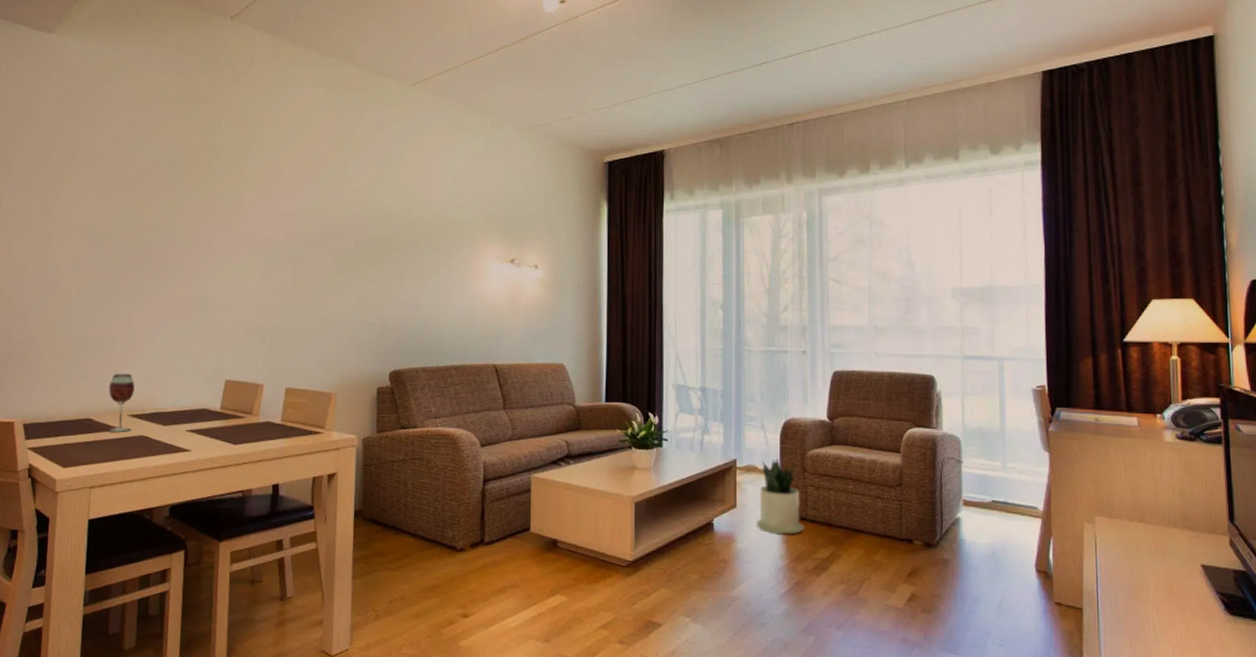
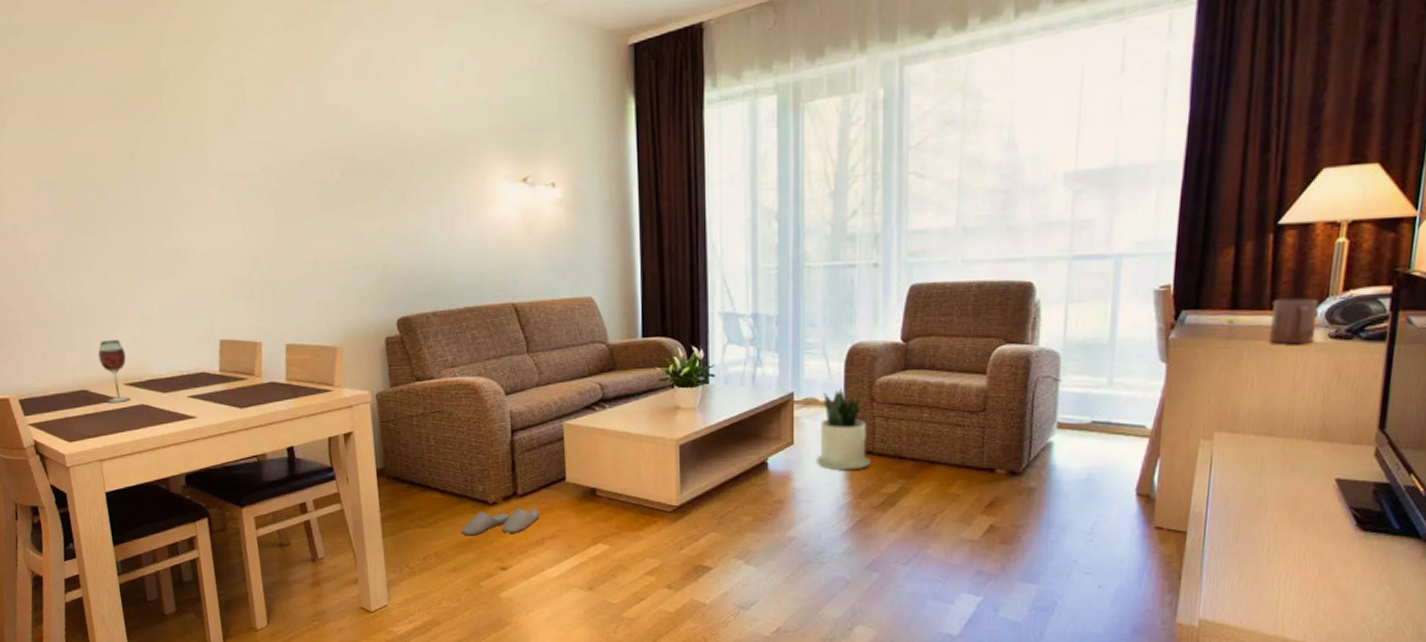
slippers: none [428,556,503,581] -> present [461,509,540,536]
mug: none [1127,402,1165,443] -> present [1268,298,1319,345]

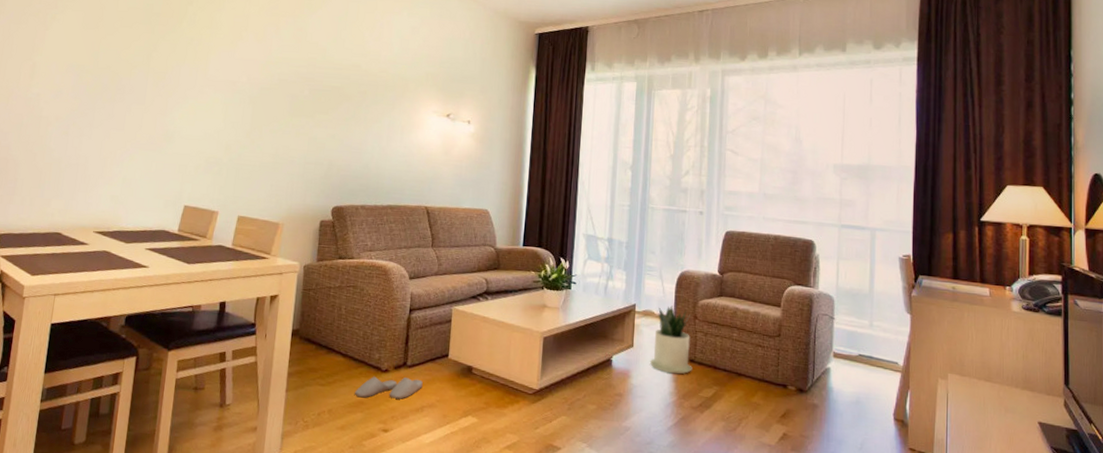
wineglass: present [98,339,130,403] -> none [76,193,102,247]
mug: present [1268,298,1319,345] -> none [981,275,1013,312]

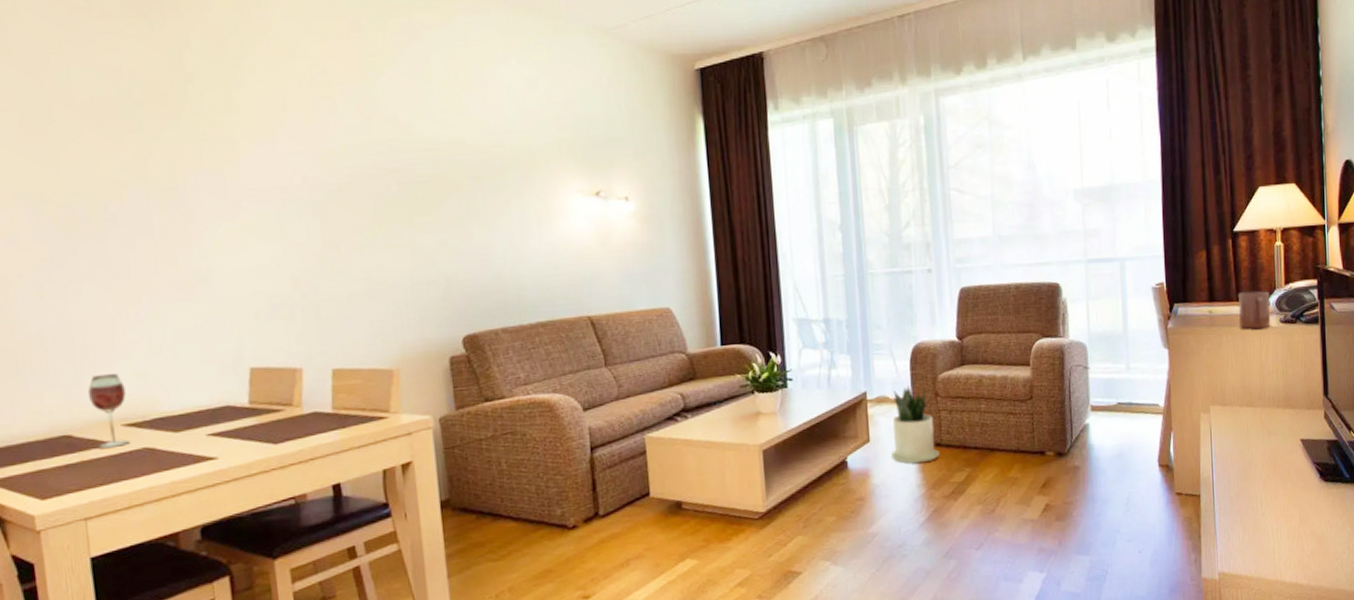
wineglass: none [76,193,102,247] -> present [87,372,130,448]
slippers: present [354,376,423,399] -> none [538,529,624,566]
mug: none [981,275,1013,312] -> present [1237,291,1271,330]

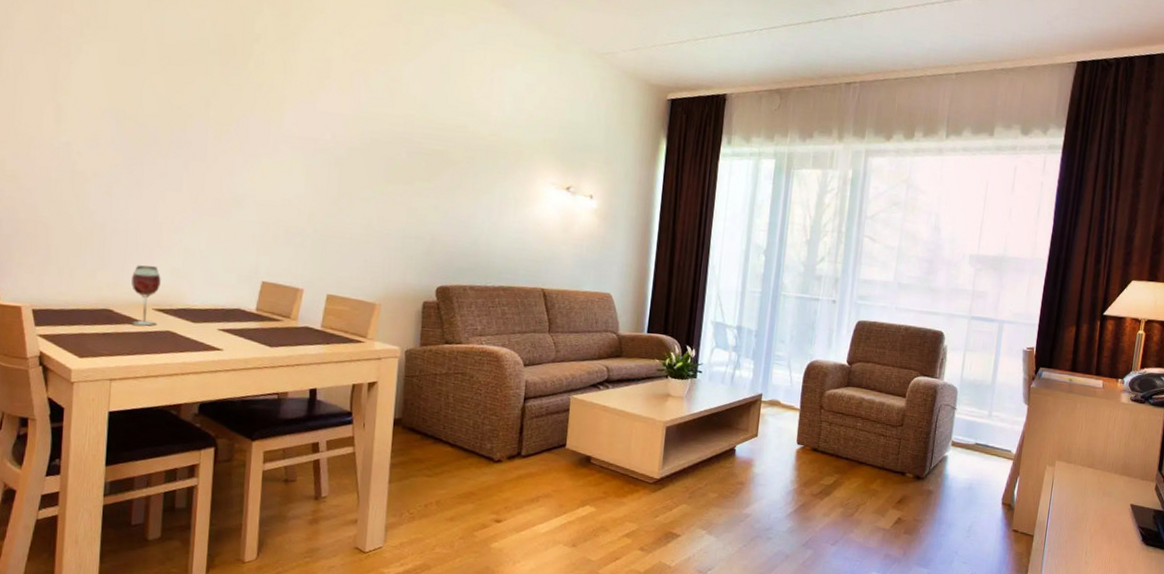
planter: present [890,386,940,464] -> none [773,395,816,463]
mug: present [1237,291,1271,330] -> none [1093,367,1126,404]

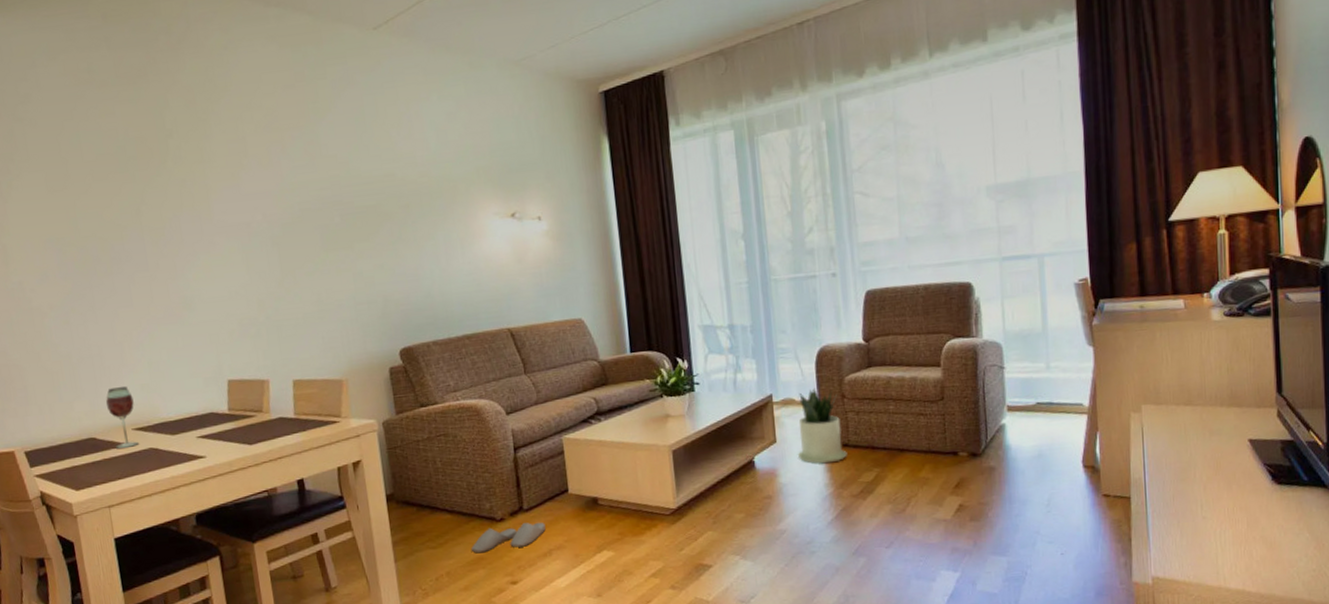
slippers: none [464,466,538,490] -> present [471,522,546,554]
planter: none [773,395,816,463] -> present [797,388,847,464]

